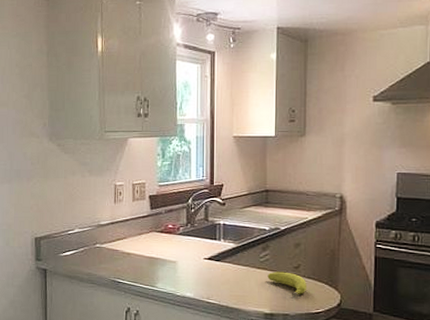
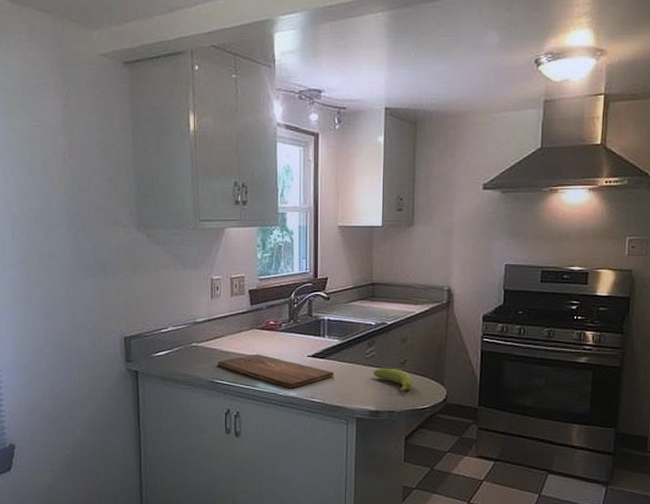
cutting board: none [119,255,229,289] -> present [218,354,334,388]

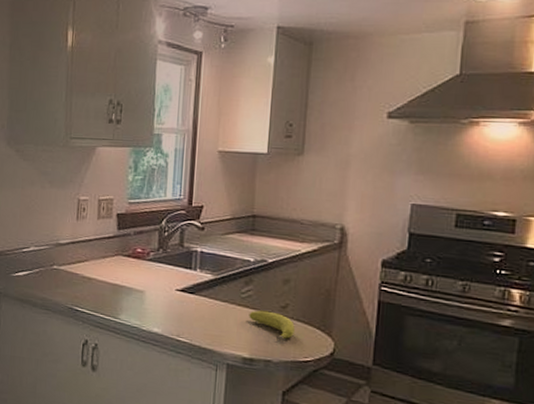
cutting board: present [218,354,334,388] -> none [78,282,204,324]

